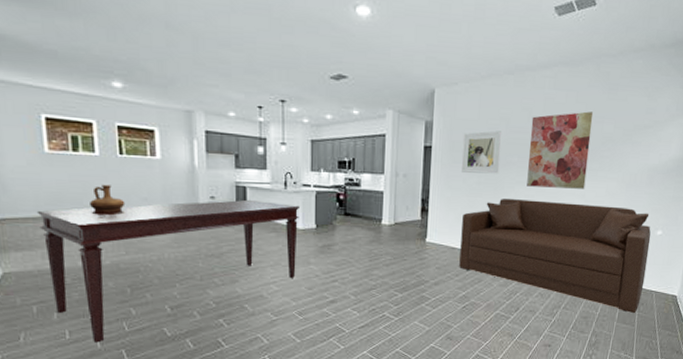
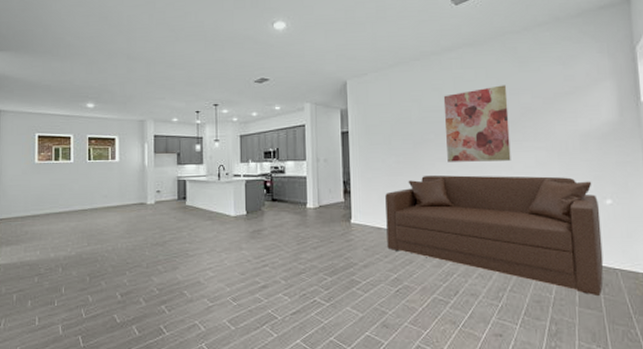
dining table: present [36,199,299,343] -> none [24,191,231,329]
vessel: present [90,184,126,213] -> none [64,186,90,210]
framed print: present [462,131,502,174] -> none [377,112,417,153]

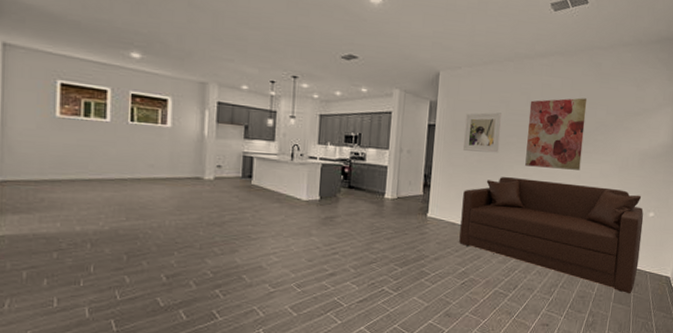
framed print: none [377,112,417,153] -> present [463,112,502,153]

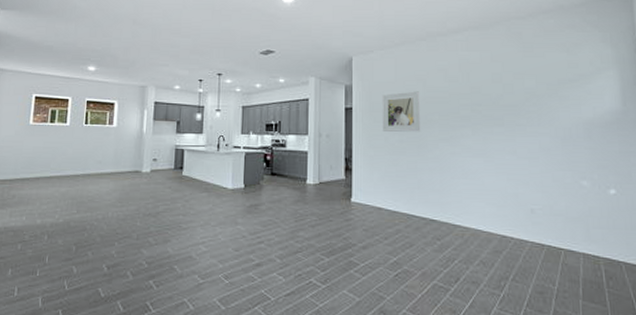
sofa: present [459,177,644,294] -> none [387,157,608,290]
wall art: present [525,98,587,170] -> none [448,69,515,145]

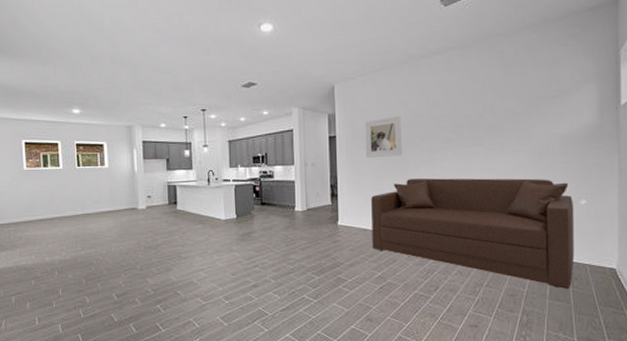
sofa: none [387,157,608,290] -> present [371,178,574,290]

